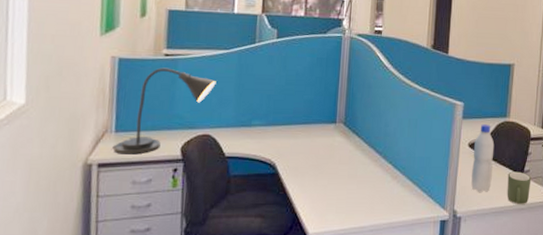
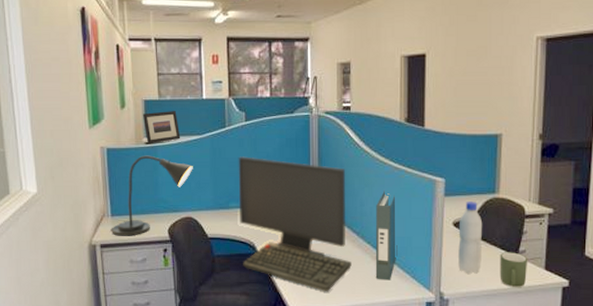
picture frame: none [164,23,206,57] -> present [142,111,181,144]
computer keyboard: none [261,161,373,211] -> present [243,242,352,291]
computer monitor: none [262,73,374,176] -> present [238,156,346,256]
binder: none [394,111,418,200] -> present [375,190,398,280]

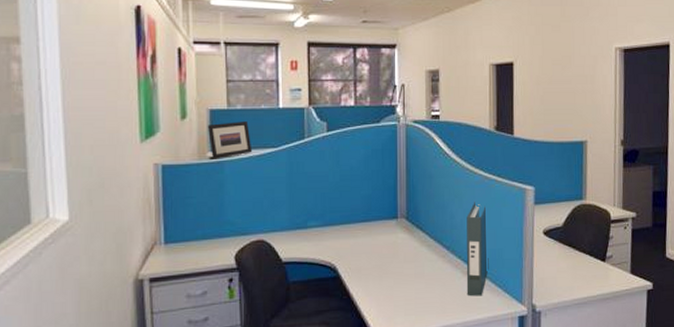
desk lamp: present [110,155,193,236] -> none [163,171,266,267]
computer monitor: present [238,156,346,256] -> none [318,170,435,275]
computer keyboard: present [243,242,352,291] -> none [322,263,442,313]
water bottle: present [458,201,483,275] -> none [549,209,572,284]
mug: present [500,252,528,288] -> none [588,258,615,295]

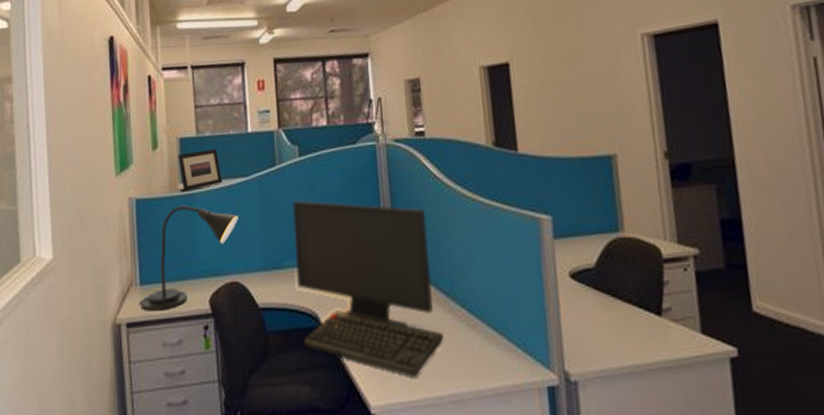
desk lamp: none [163,171,266,267] -> present [139,205,238,311]
computer monitor: none [318,170,435,275] -> present [292,200,433,327]
computer keyboard: none [322,263,442,313] -> present [304,310,444,376]
binder: present [466,200,489,296] -> none [467,234,502,358]

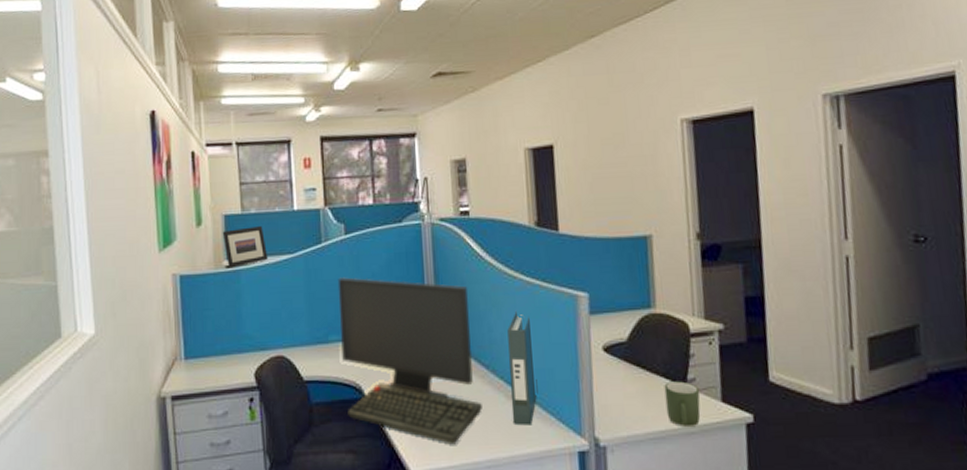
desk lamp: present [139,205,238,311] -> none [184,281,284,384]
binder: none [467,234,502,358] -> present [507,310,538,426]
mug: none [637,310,679,362] -> present [664,381,701,428]

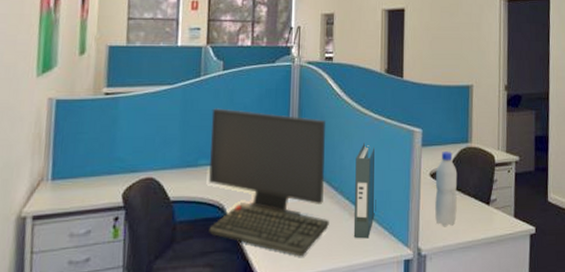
picture frame: present [222,226,268,268] -> none [105,58,148,95]
water bottle: none [610,319,643,413] -> present [435,151,458,227]
mug: present [664,381,701,428] -> none [473,201,499,239]

